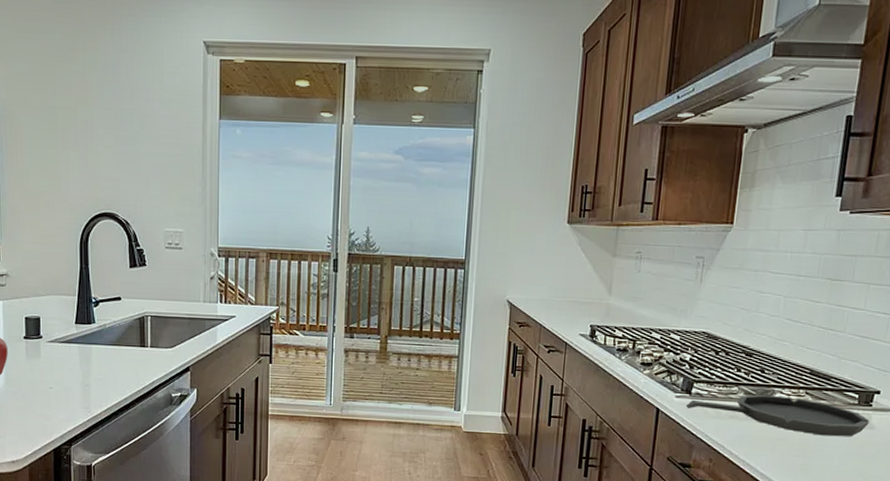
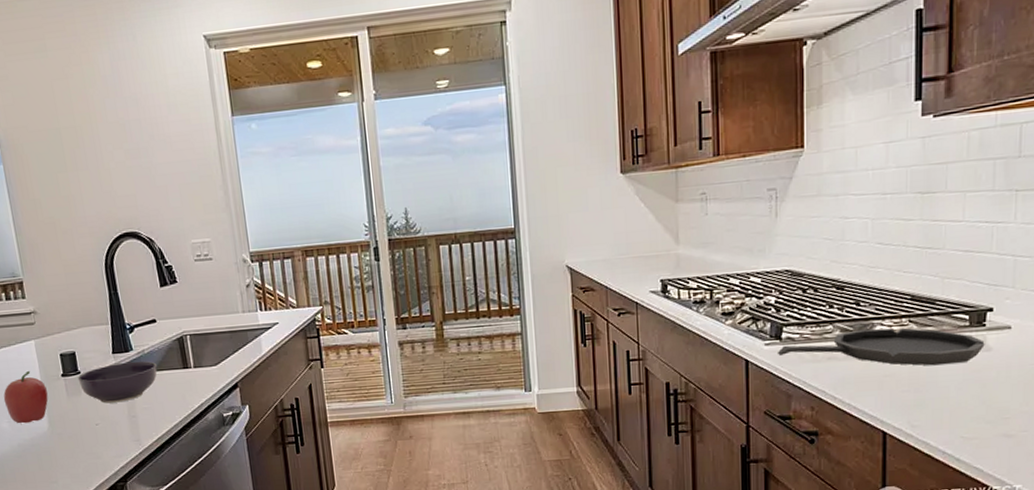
bowl: none [39,333,116,371] -> present [77,361,158,404]

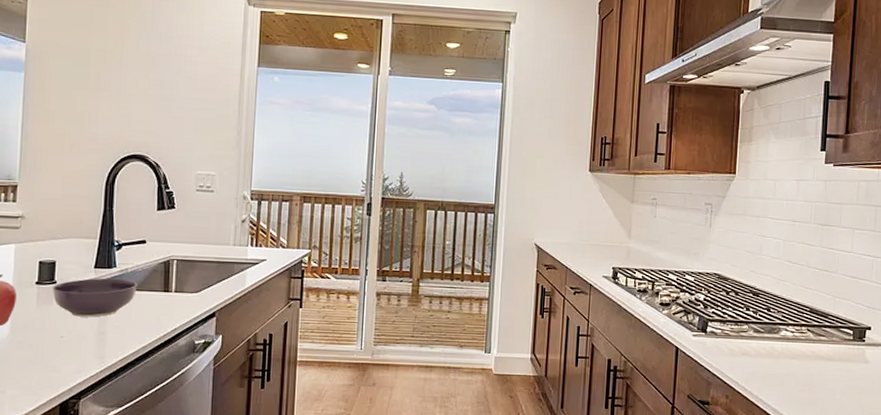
frying pan: present [777,327,985,366] -> none [702,332,864,371]

